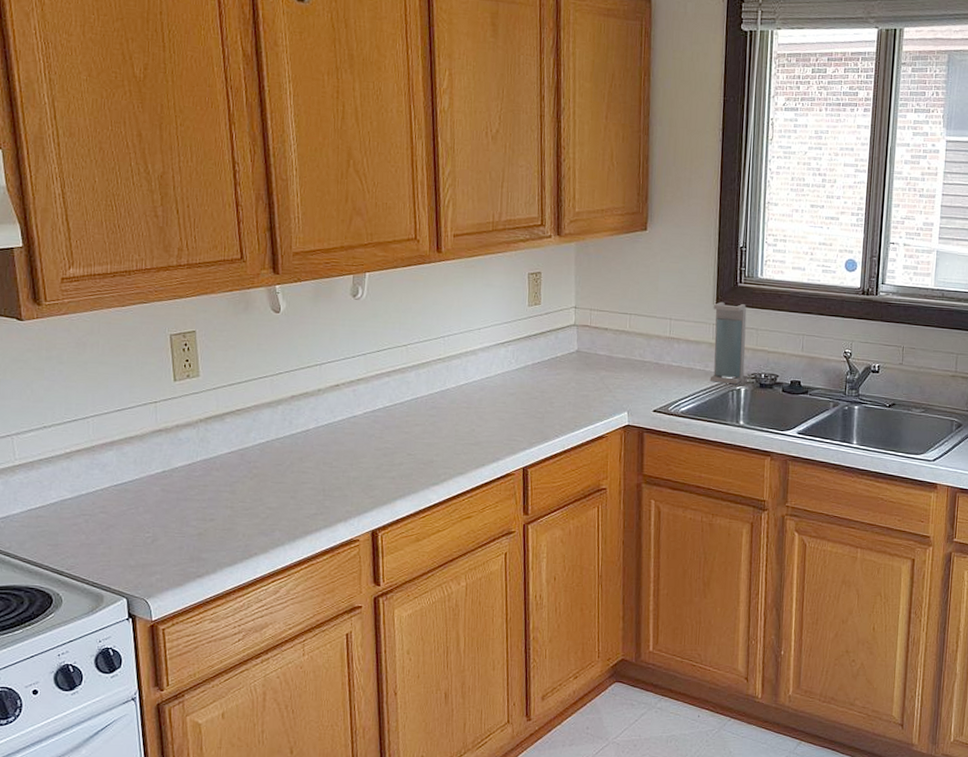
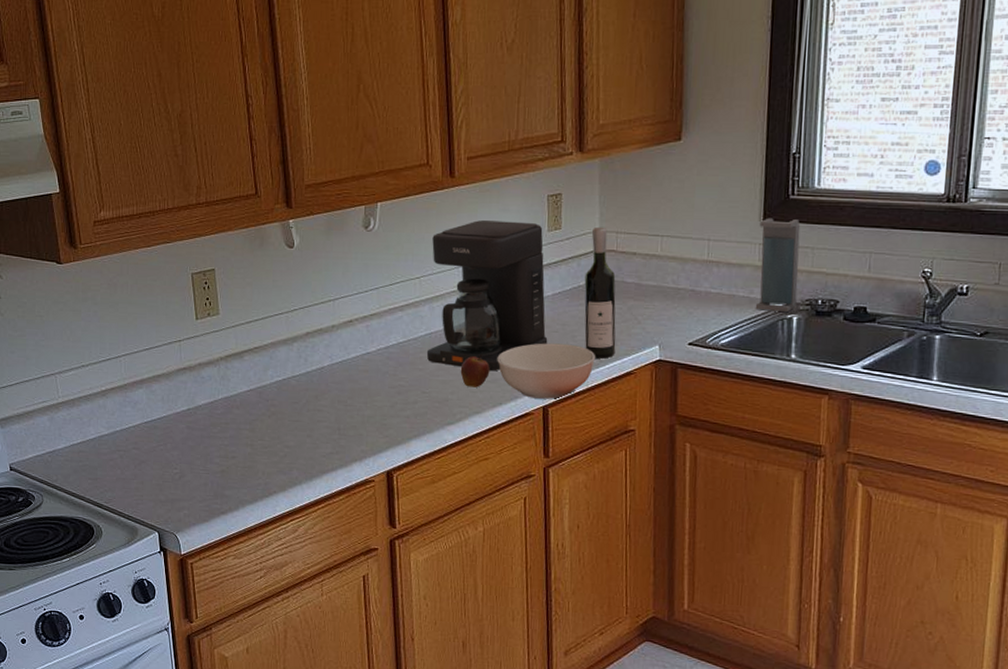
coffee maker: none [412,293,528,435] -> present [426,220,548,372]
fruit: none [445,417,474,450] -> present [460,353,490,388]
bowl: none [480,408,571,461] -> present [497,343,595,399]
bottle: none [561,303,590,424] -> present [584,226,616,359]

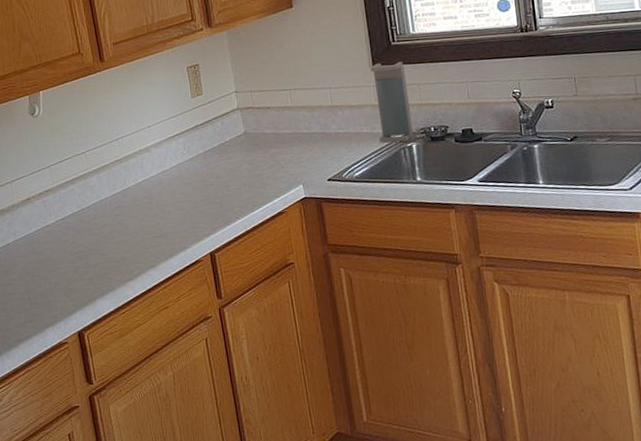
coffee maker: present [426,220,548,372] -> none [92,92,206,228]
fruit: present [460,353,490,388] -> none [132,212,159,244]
bowl: present [497,343,595,399] -> none [163,194,249,247]
bottle: present [584,226,616,359] -> none [229,88,266,203]

